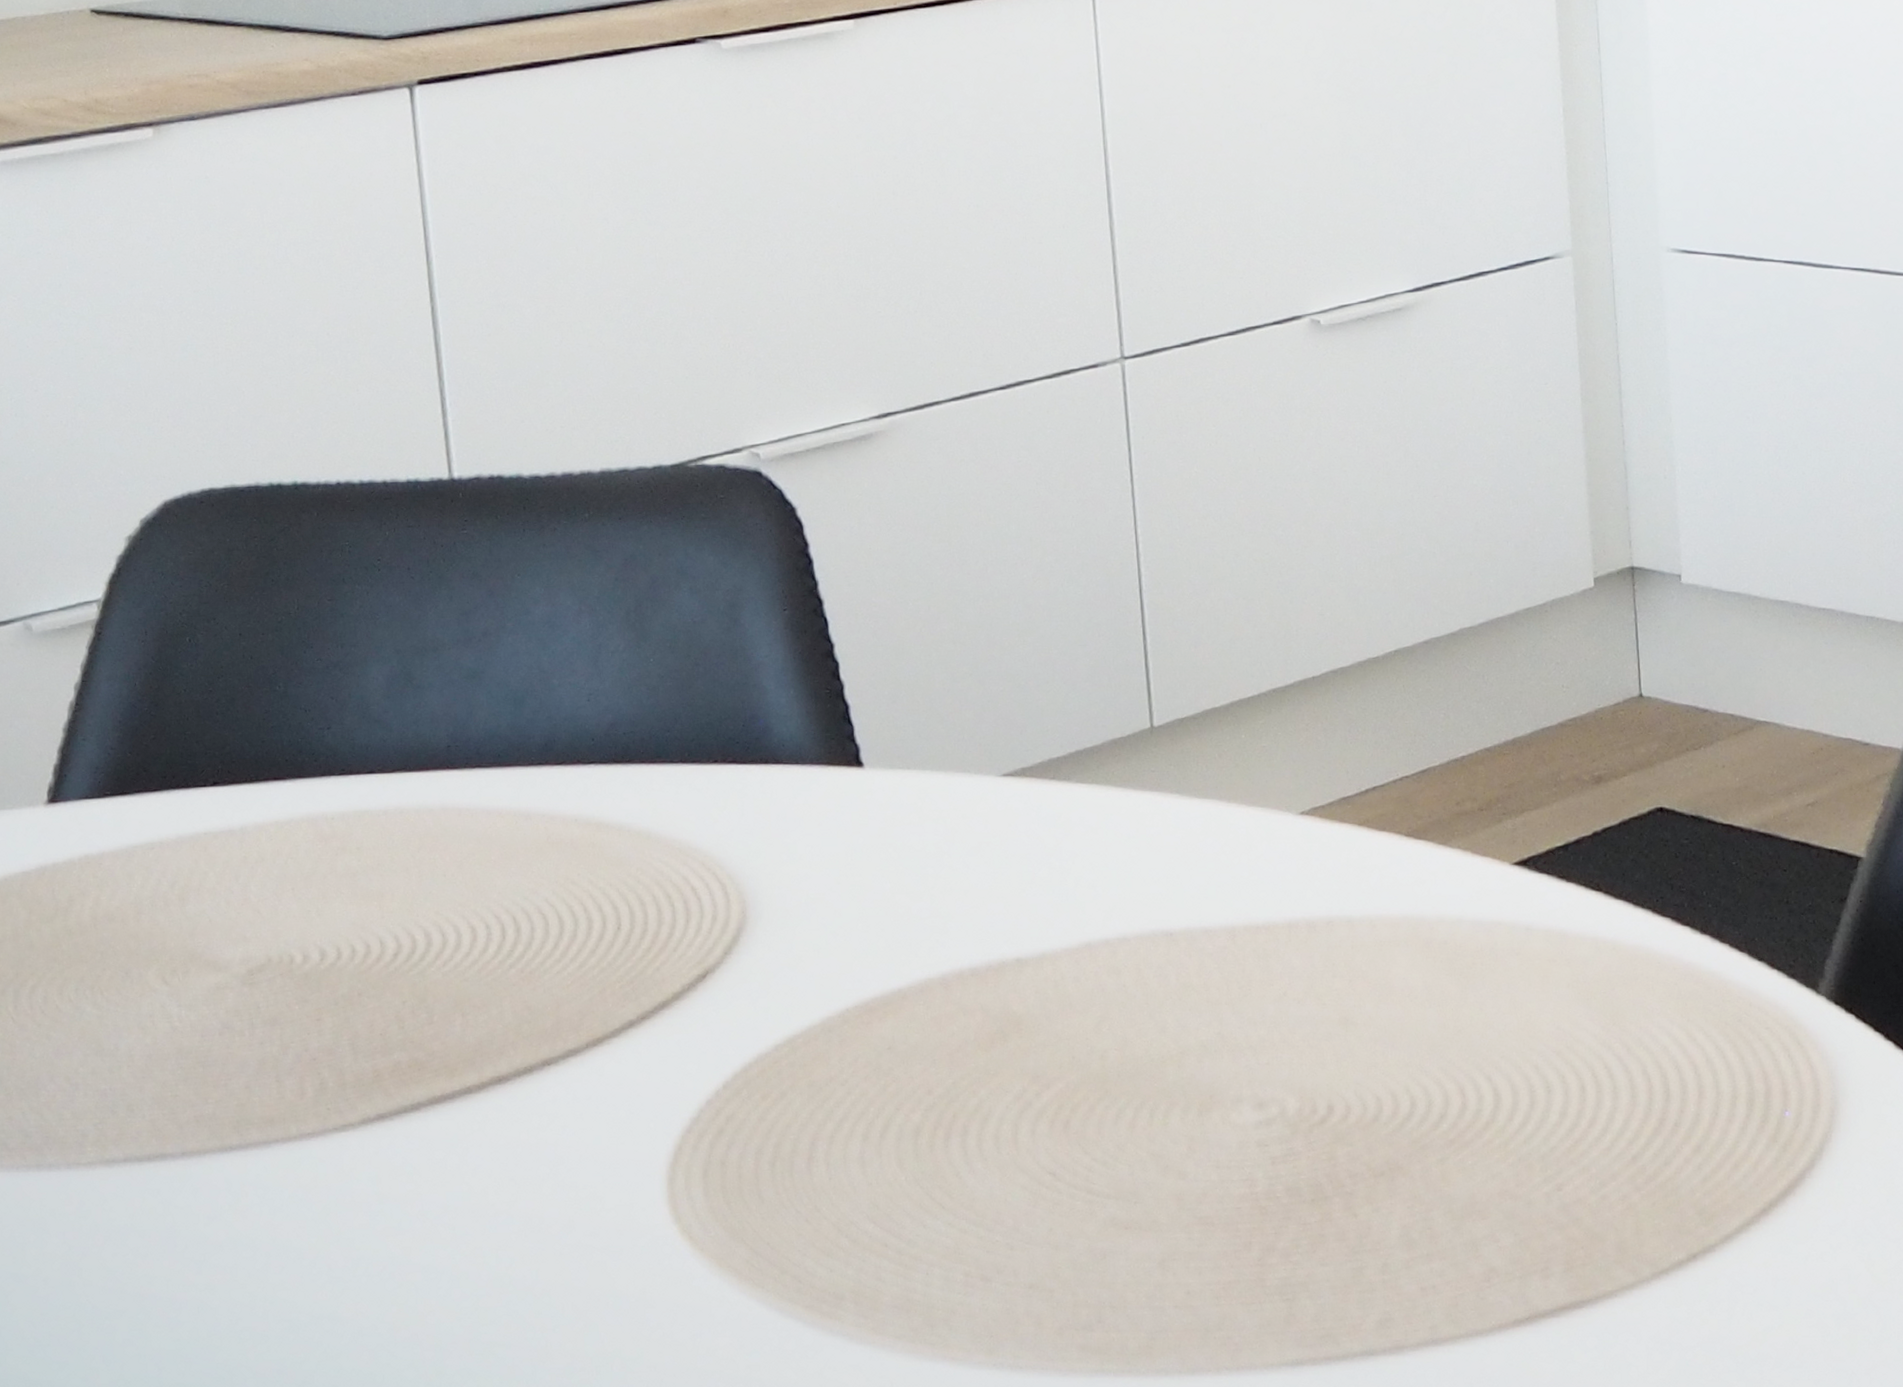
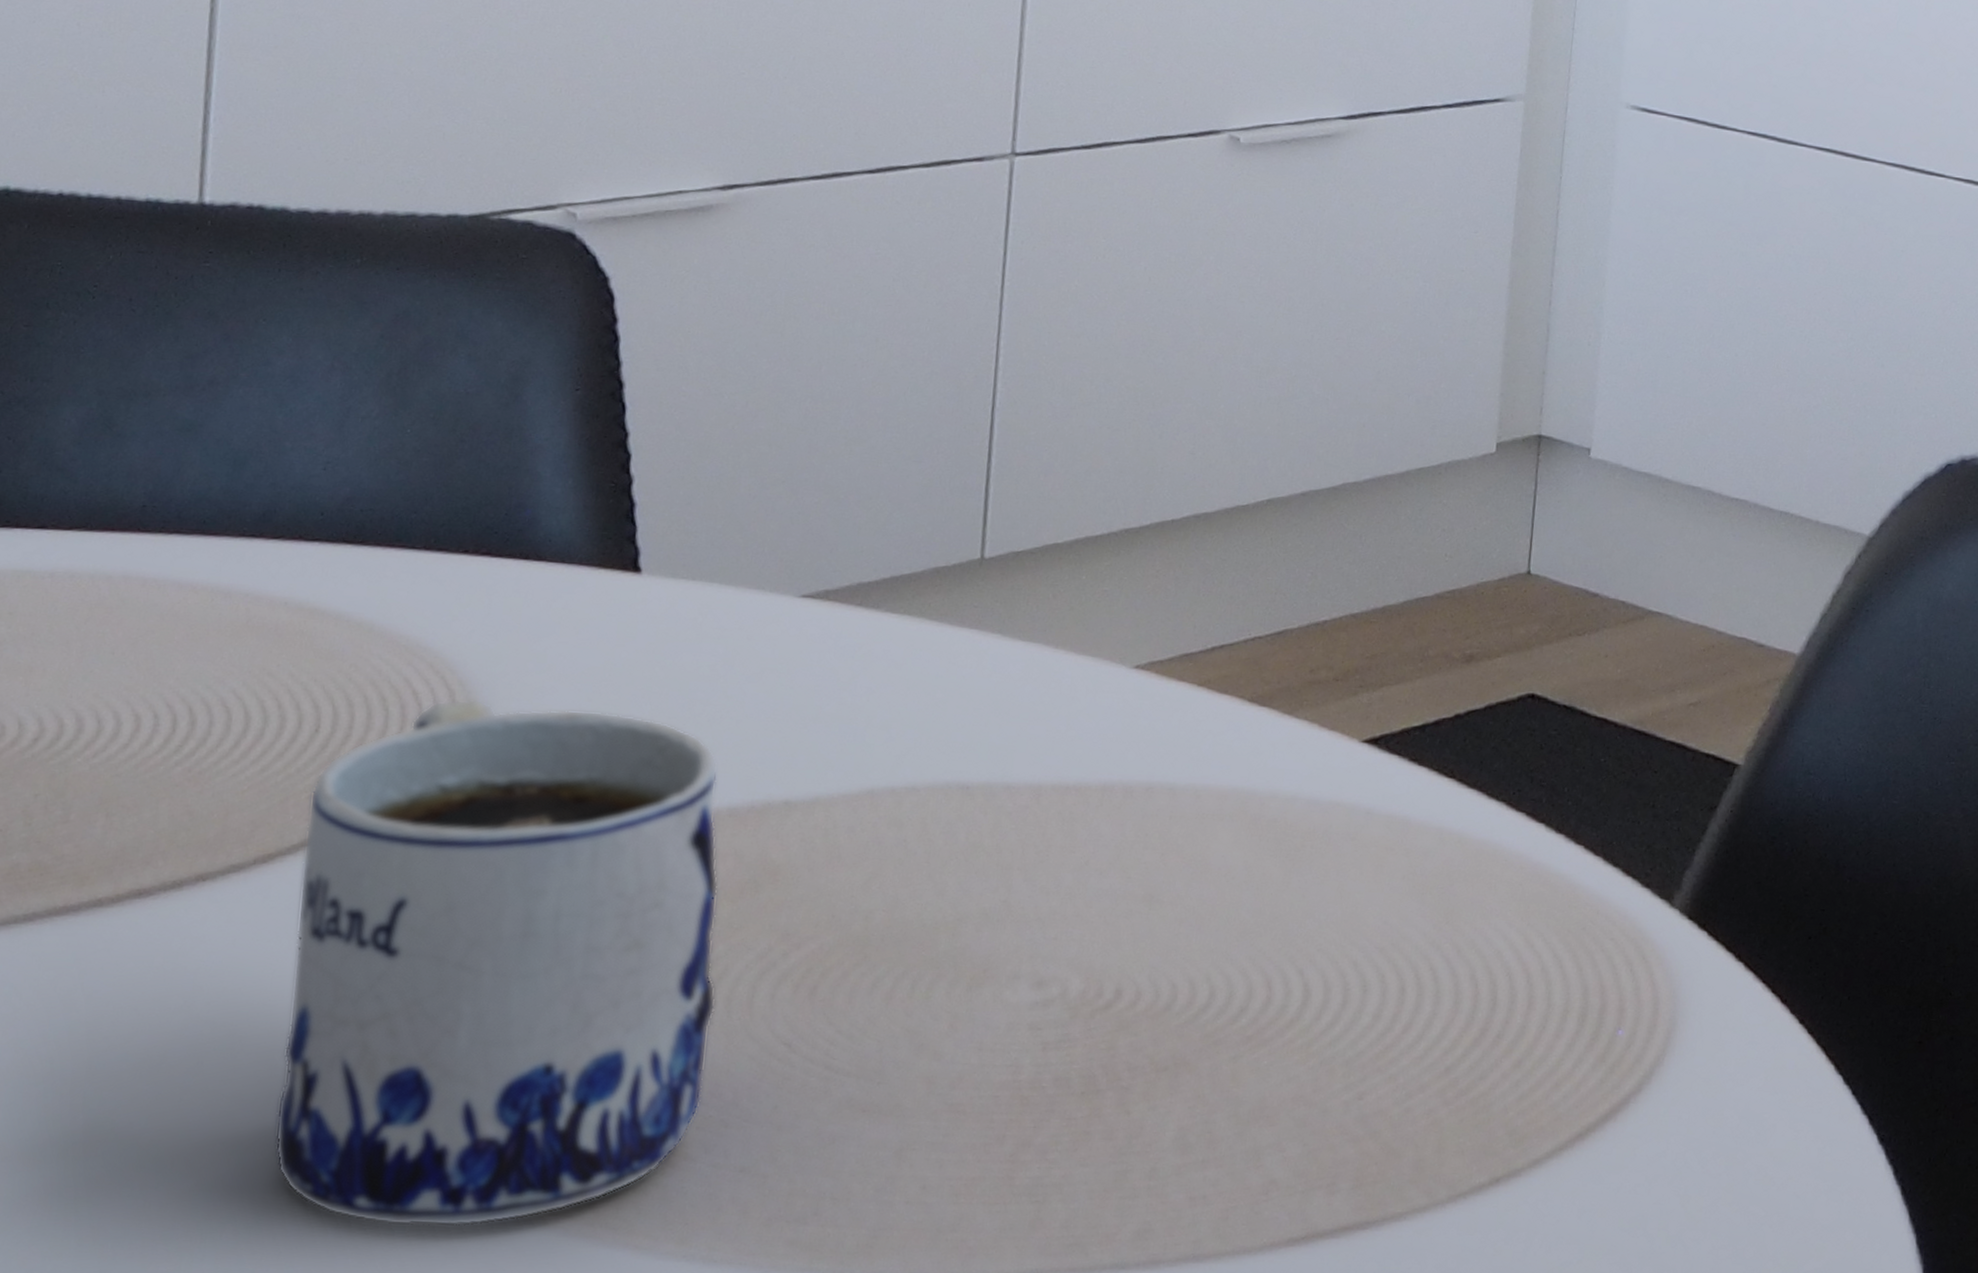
mug: none [622,890,987,1352] -> present [274,699,718,1227]

